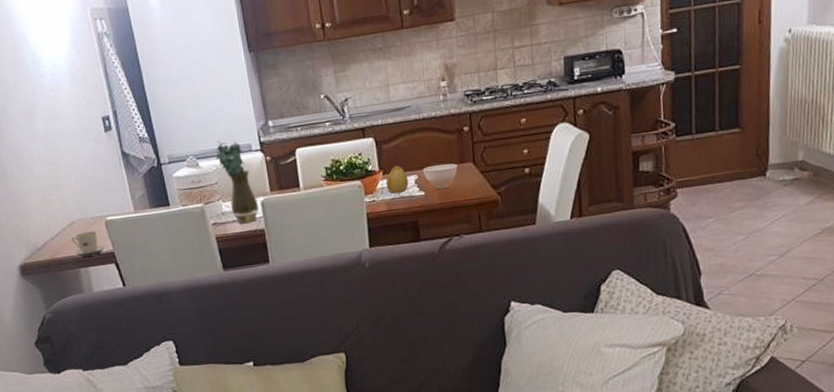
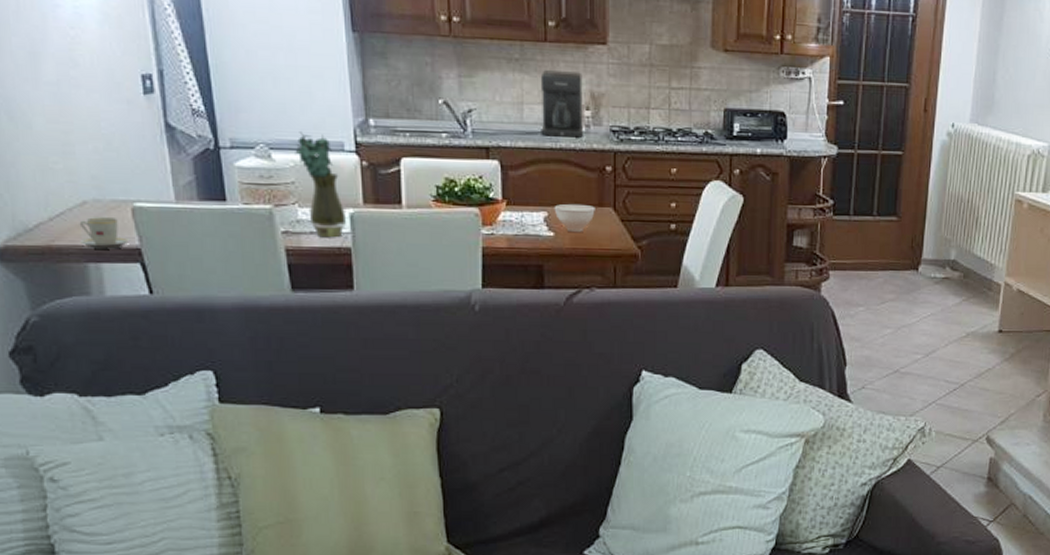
fruit: present [386,161,409,194] -> none [509,193,536,230]
coffee maker: none [401,49,442,110] -> present [540,70,584,138]

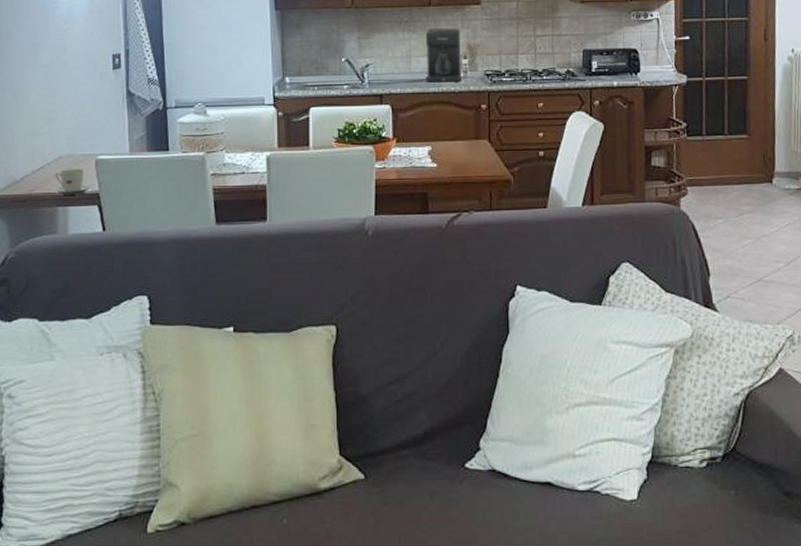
vase: present [295,132,346,238] -> none [225,91,263,178]
bowl: present [554,203,595,233] -> none [437,138,473,164]

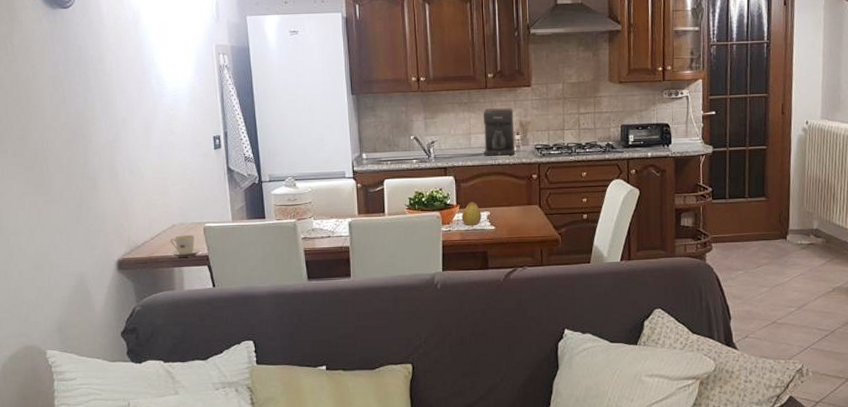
fruit: none [398,131,421,163] -> present [461,198,481,226]

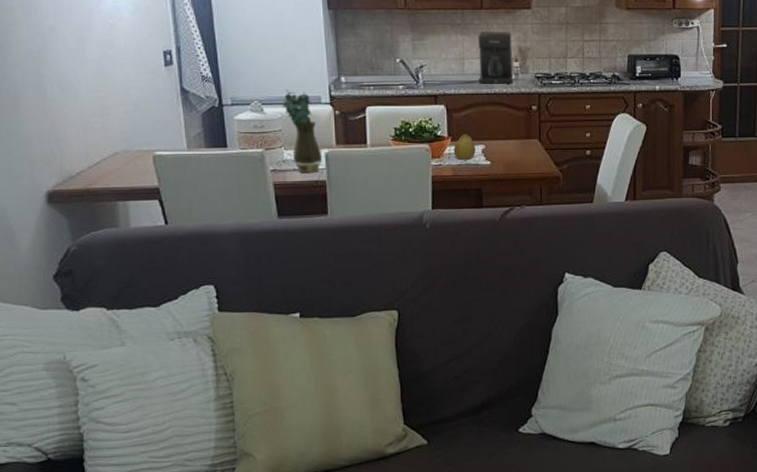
teacup: present [170,235,202,257] -> none [111,164,151,190]
vase: none [312,166,346,241] -> present [282,90,322,174]

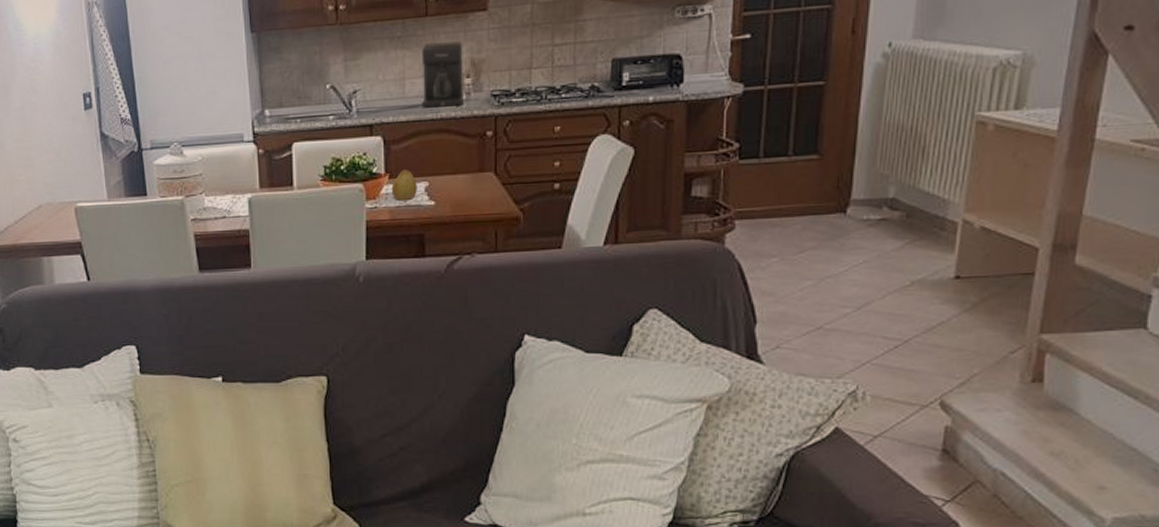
vase: present [282,90,322,174] -> none [202,128,245,222]

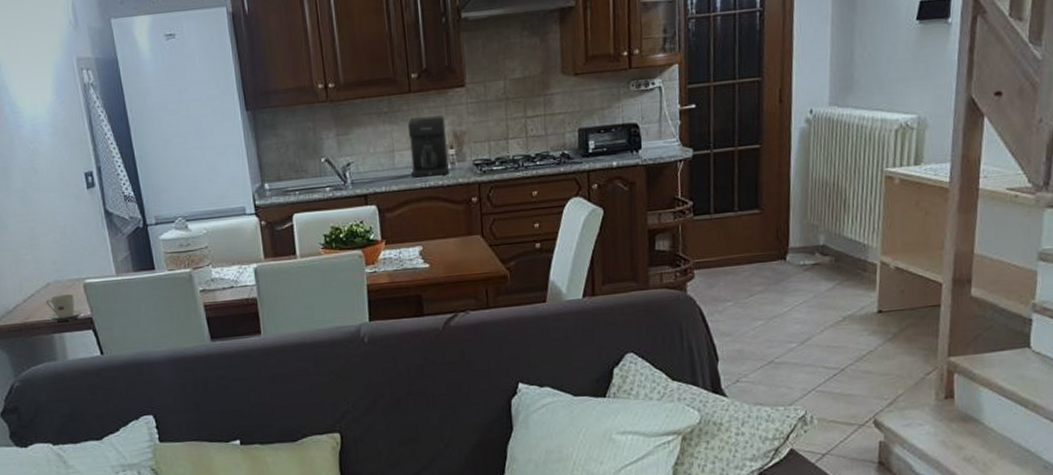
teacup: none [36,217,74,245] -> present [45,294,84,322]
fruit: present [391,165,417,202] -> none [388,231,413,266]

